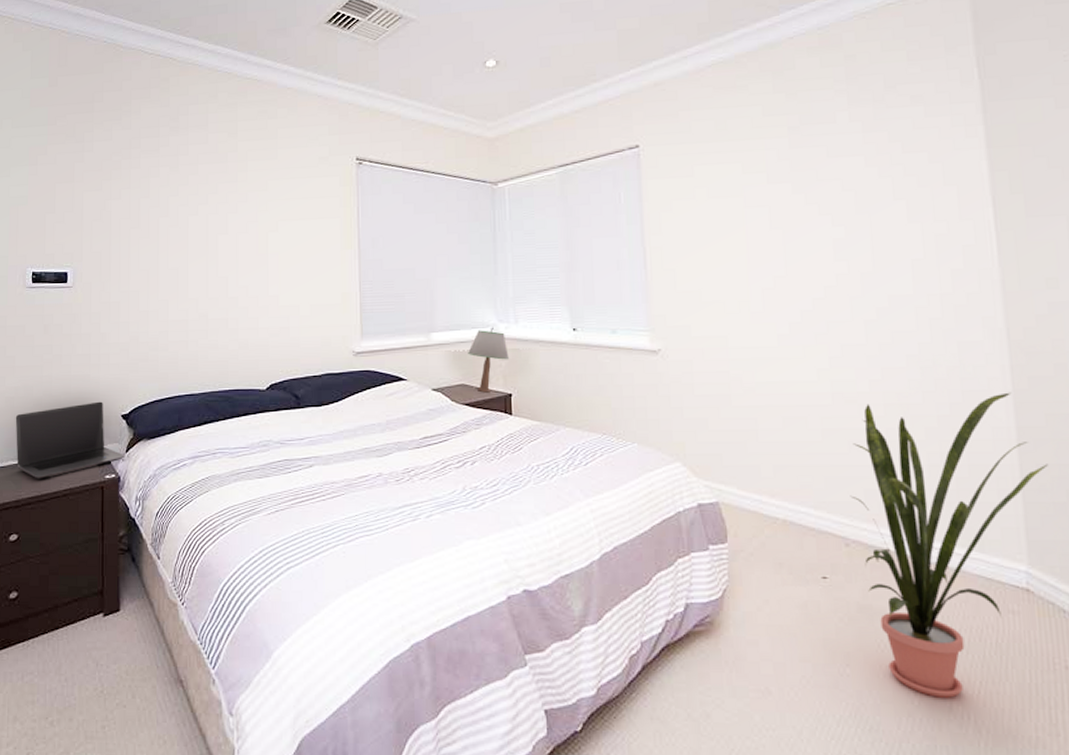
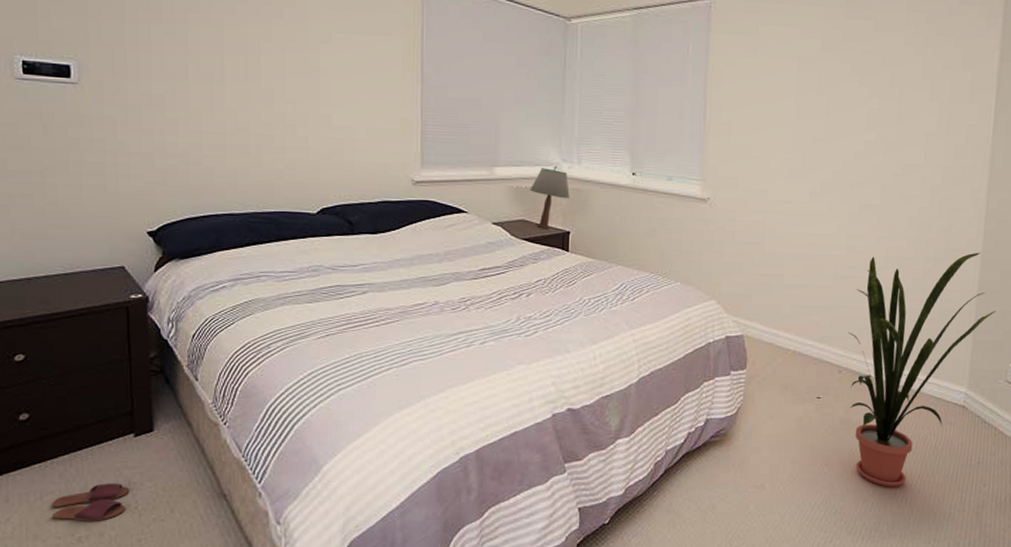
laptop computer: present [15,401,126,479] -> none [12,216,154,297]
slippers: none [29,664,98,705] -> present [51,483,130,521]

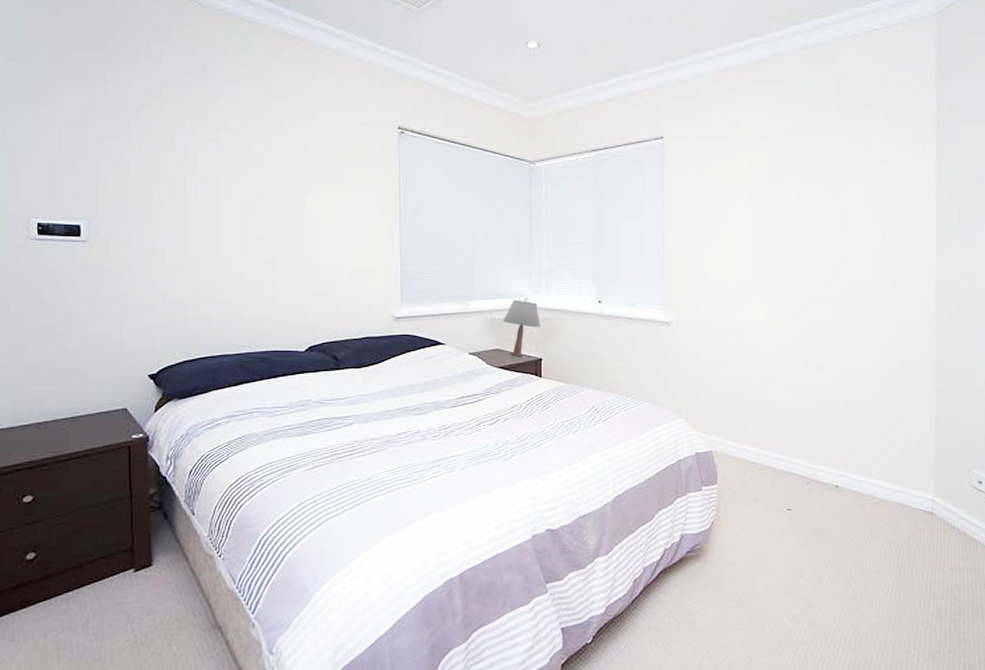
slippers: present [51,483,130,521] -> none [54,618,130,657]
house plant: present [848,252,996,487] -> none [813,362,954,597]

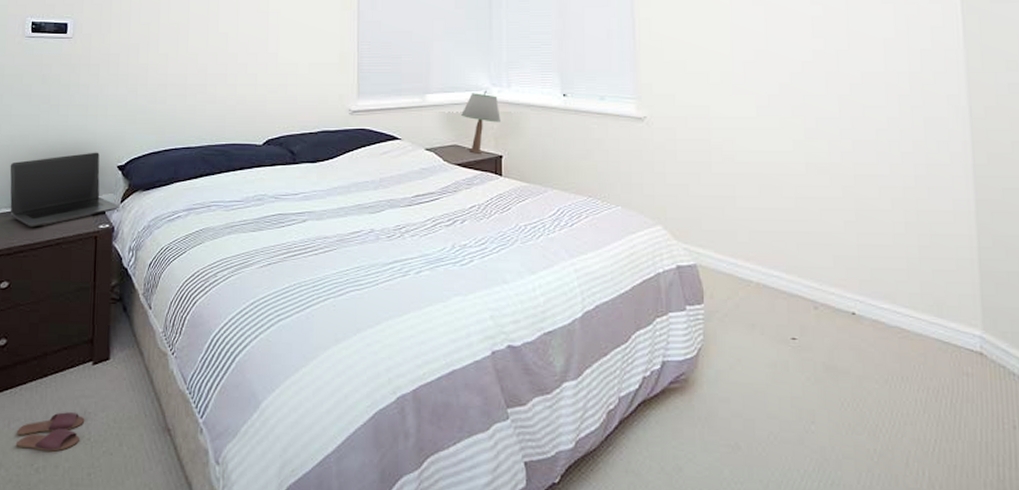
laptop computer: none [24,361,155,440] -> present [10,152,121,228]
slippers: none [54,618,130,657] -> present [15,412,85,452]

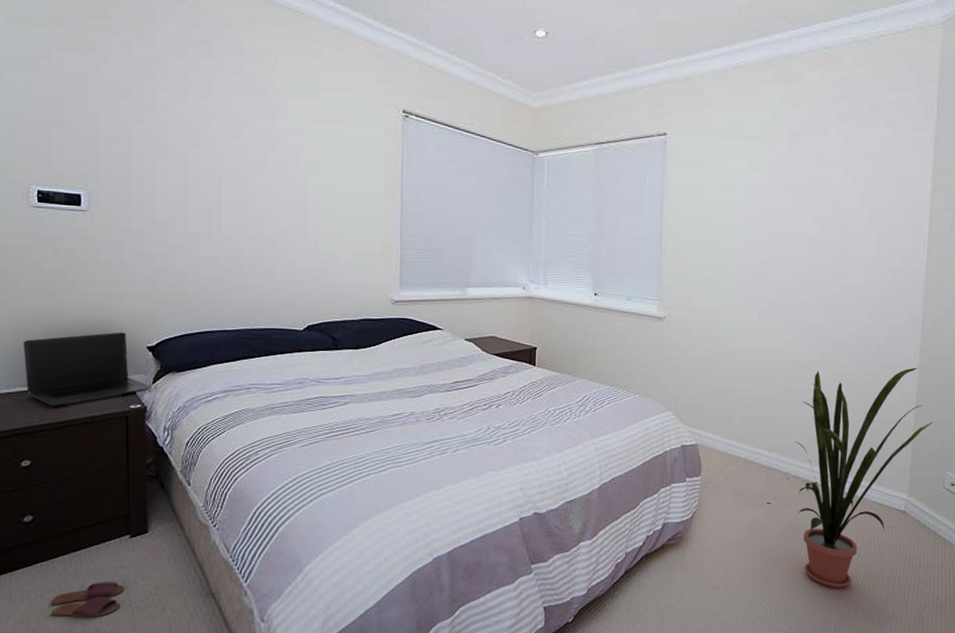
table lamp: present [461,91,500,154] -> none [500,288,537,345]
house plant: none [820,167,1003,455] -> present [795,367,933,588]

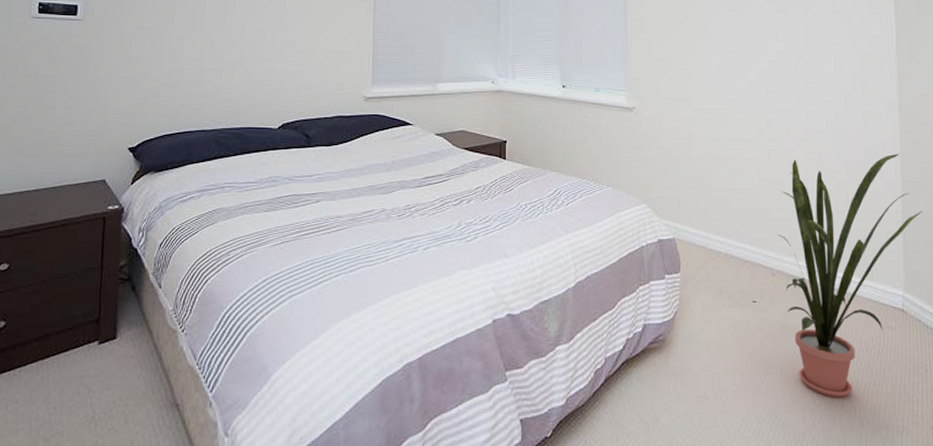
laptop computer: present [23,332,153,407] -> none [11,134,131,209]
slippers: present [50,582,125,618] -> none [13,392,89,432]

